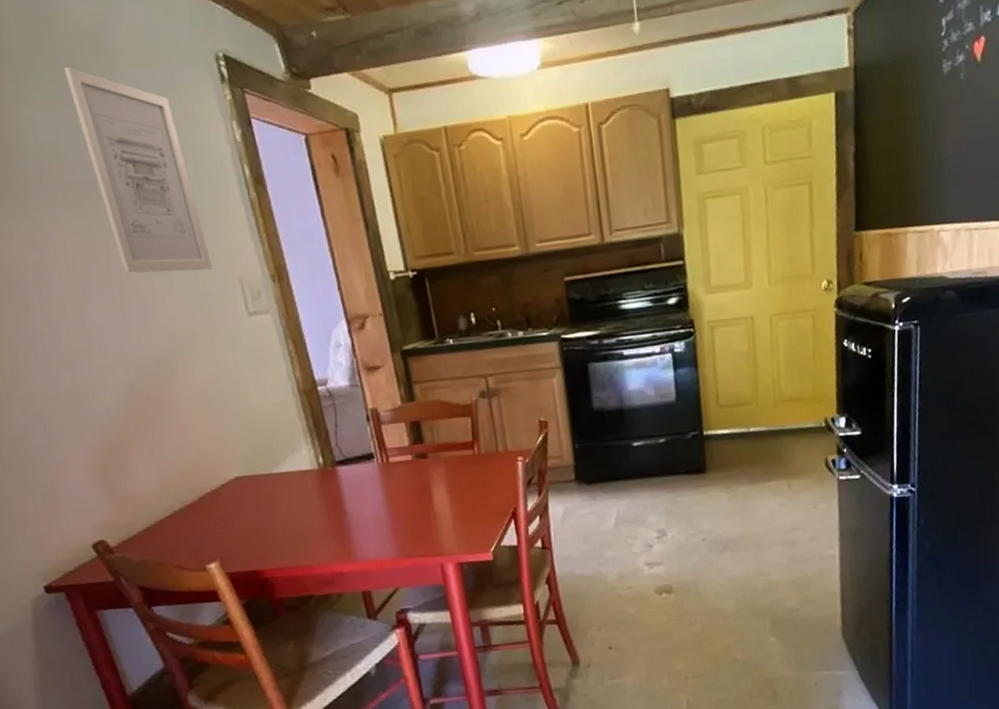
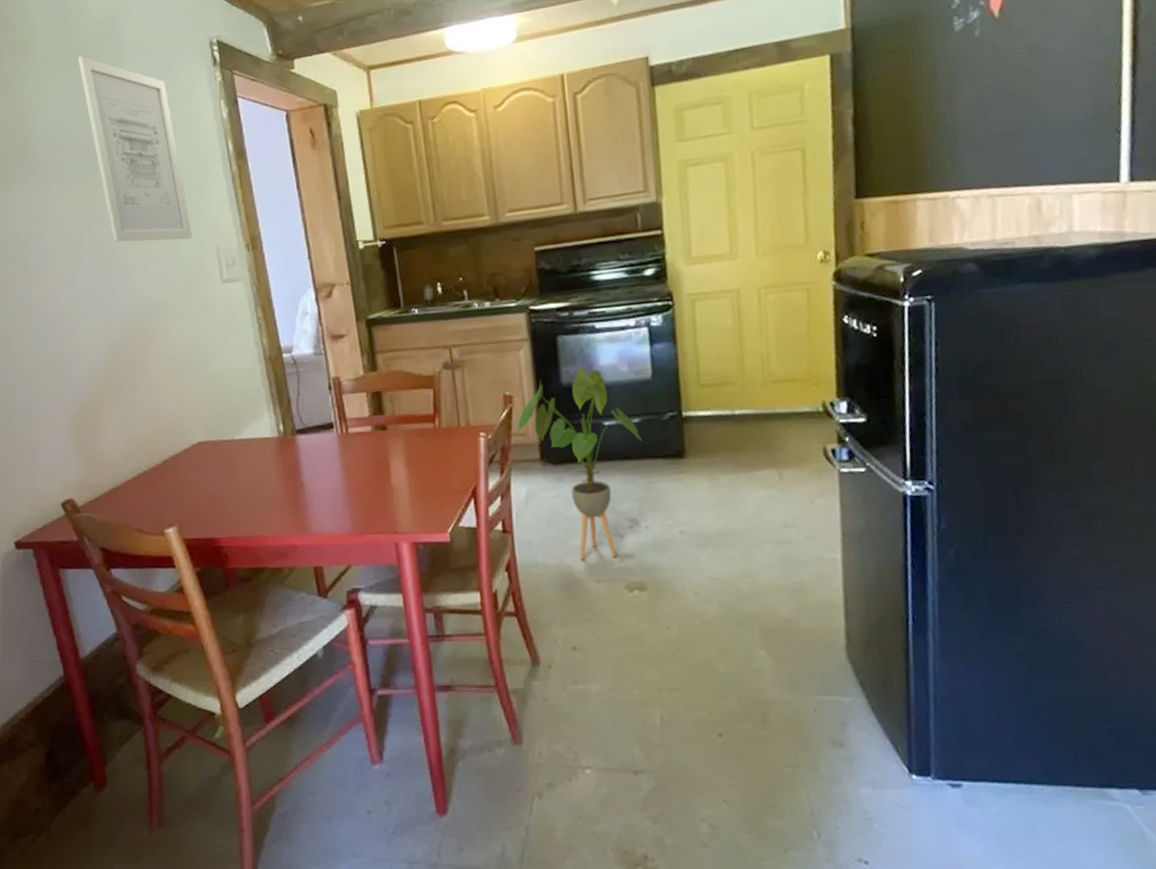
house plant: none [553,391,667,570] -> present [517,366,642,560]

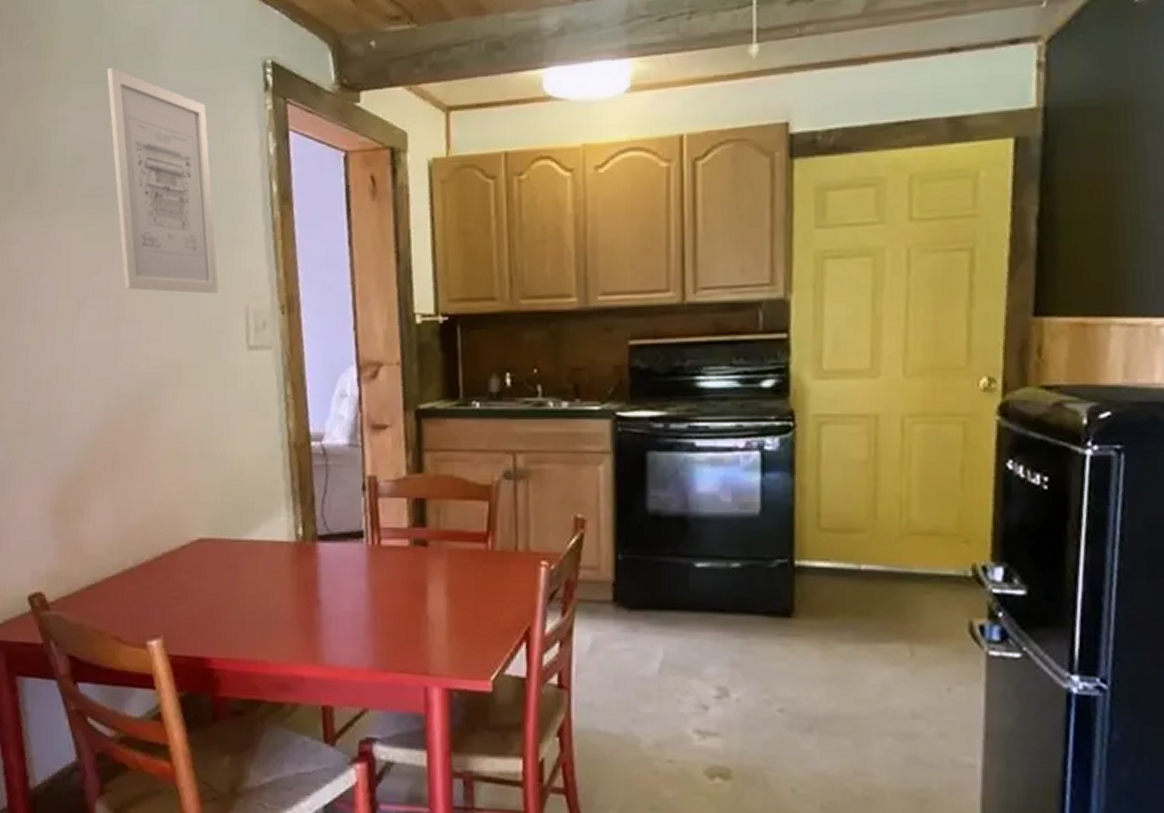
house plant: present [517,366,642,560] -> none [587,491,741,733]

